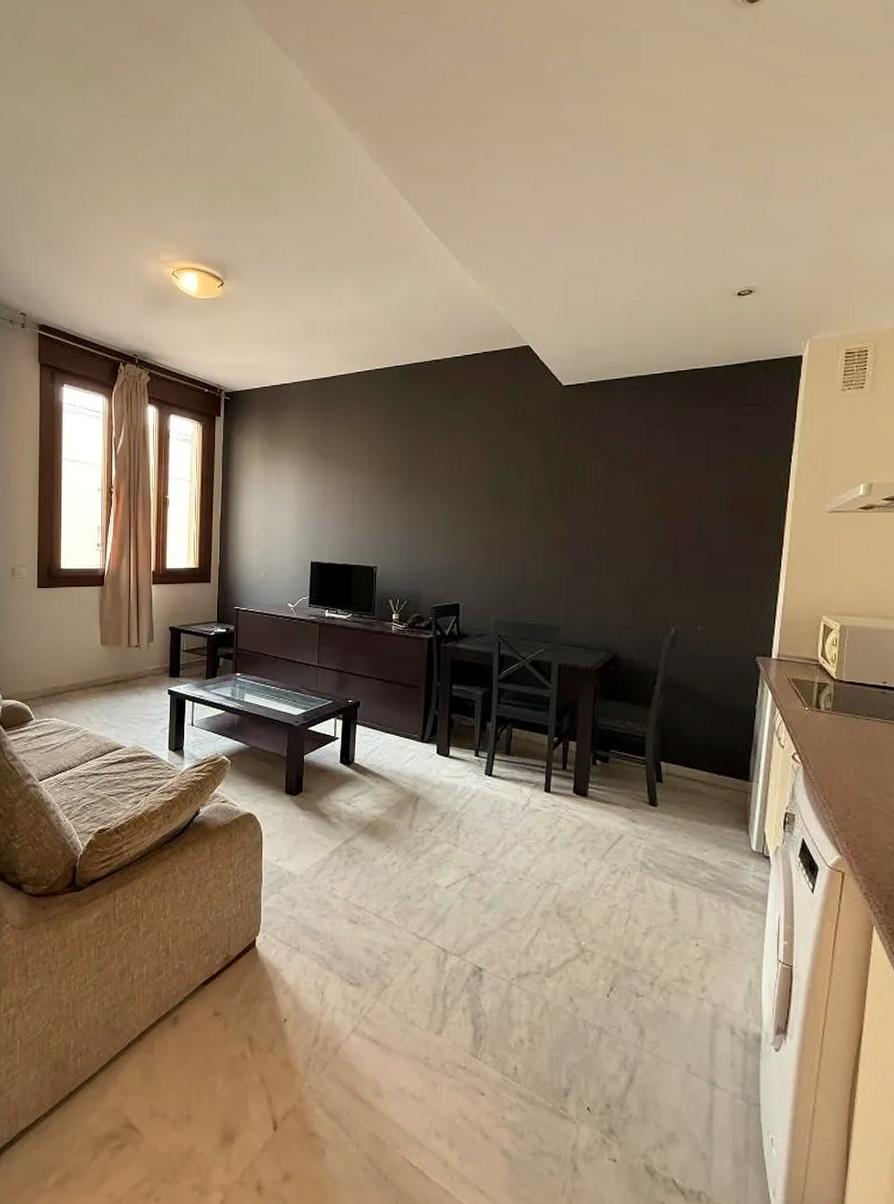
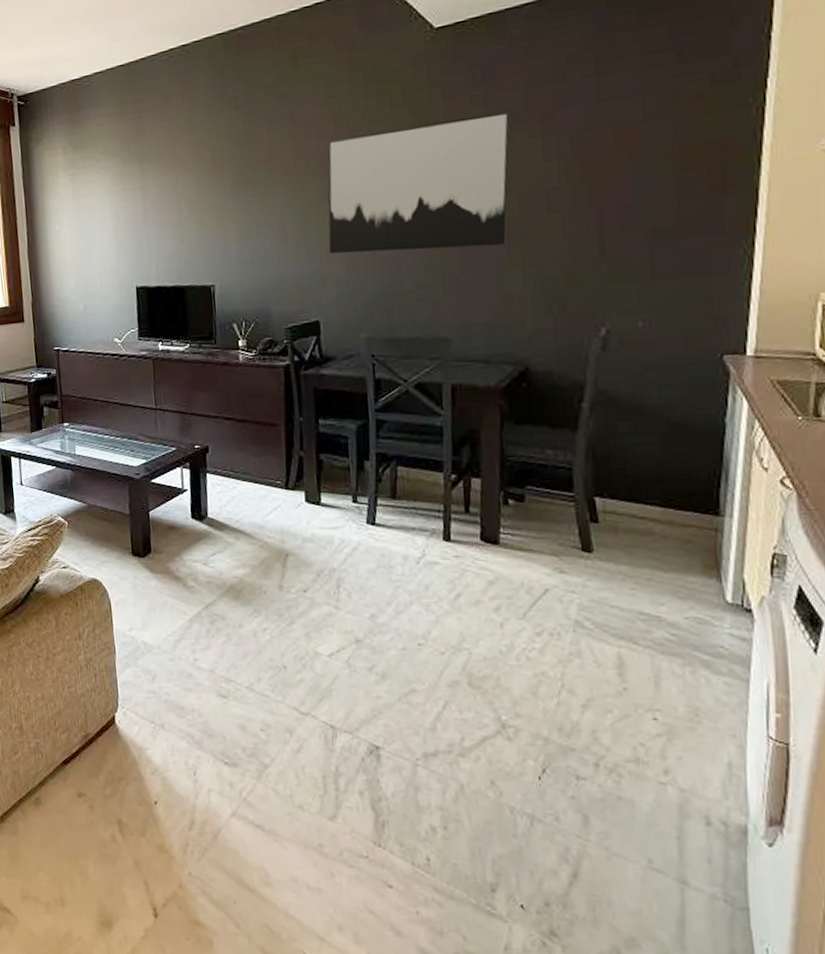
wall art: none [471,455,614,558] -> present [328,111,511,254]

